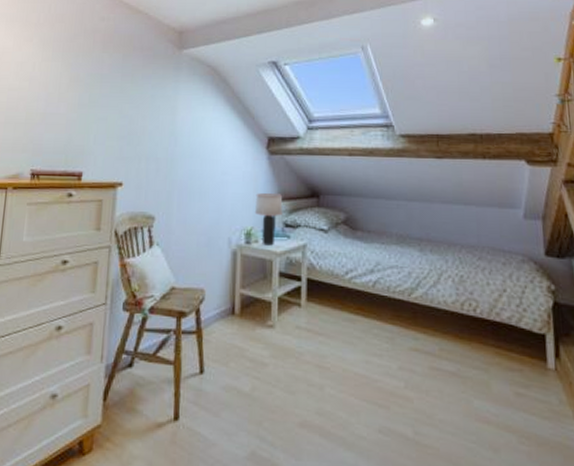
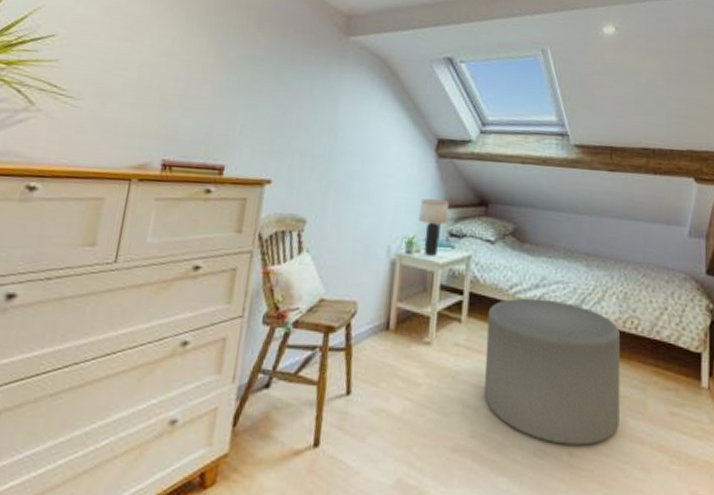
pouf: none [326,283,464,424] -> present [483,298,621,445]

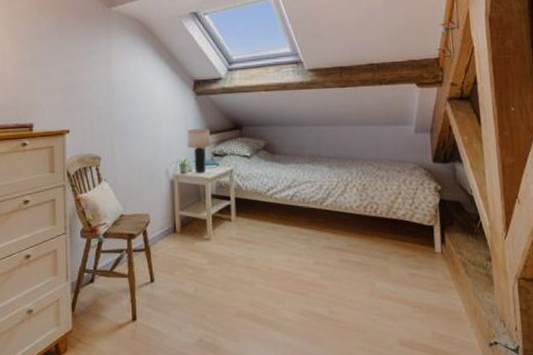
pouf: present [483,298,621,445] -> none [252,196,368,305]

